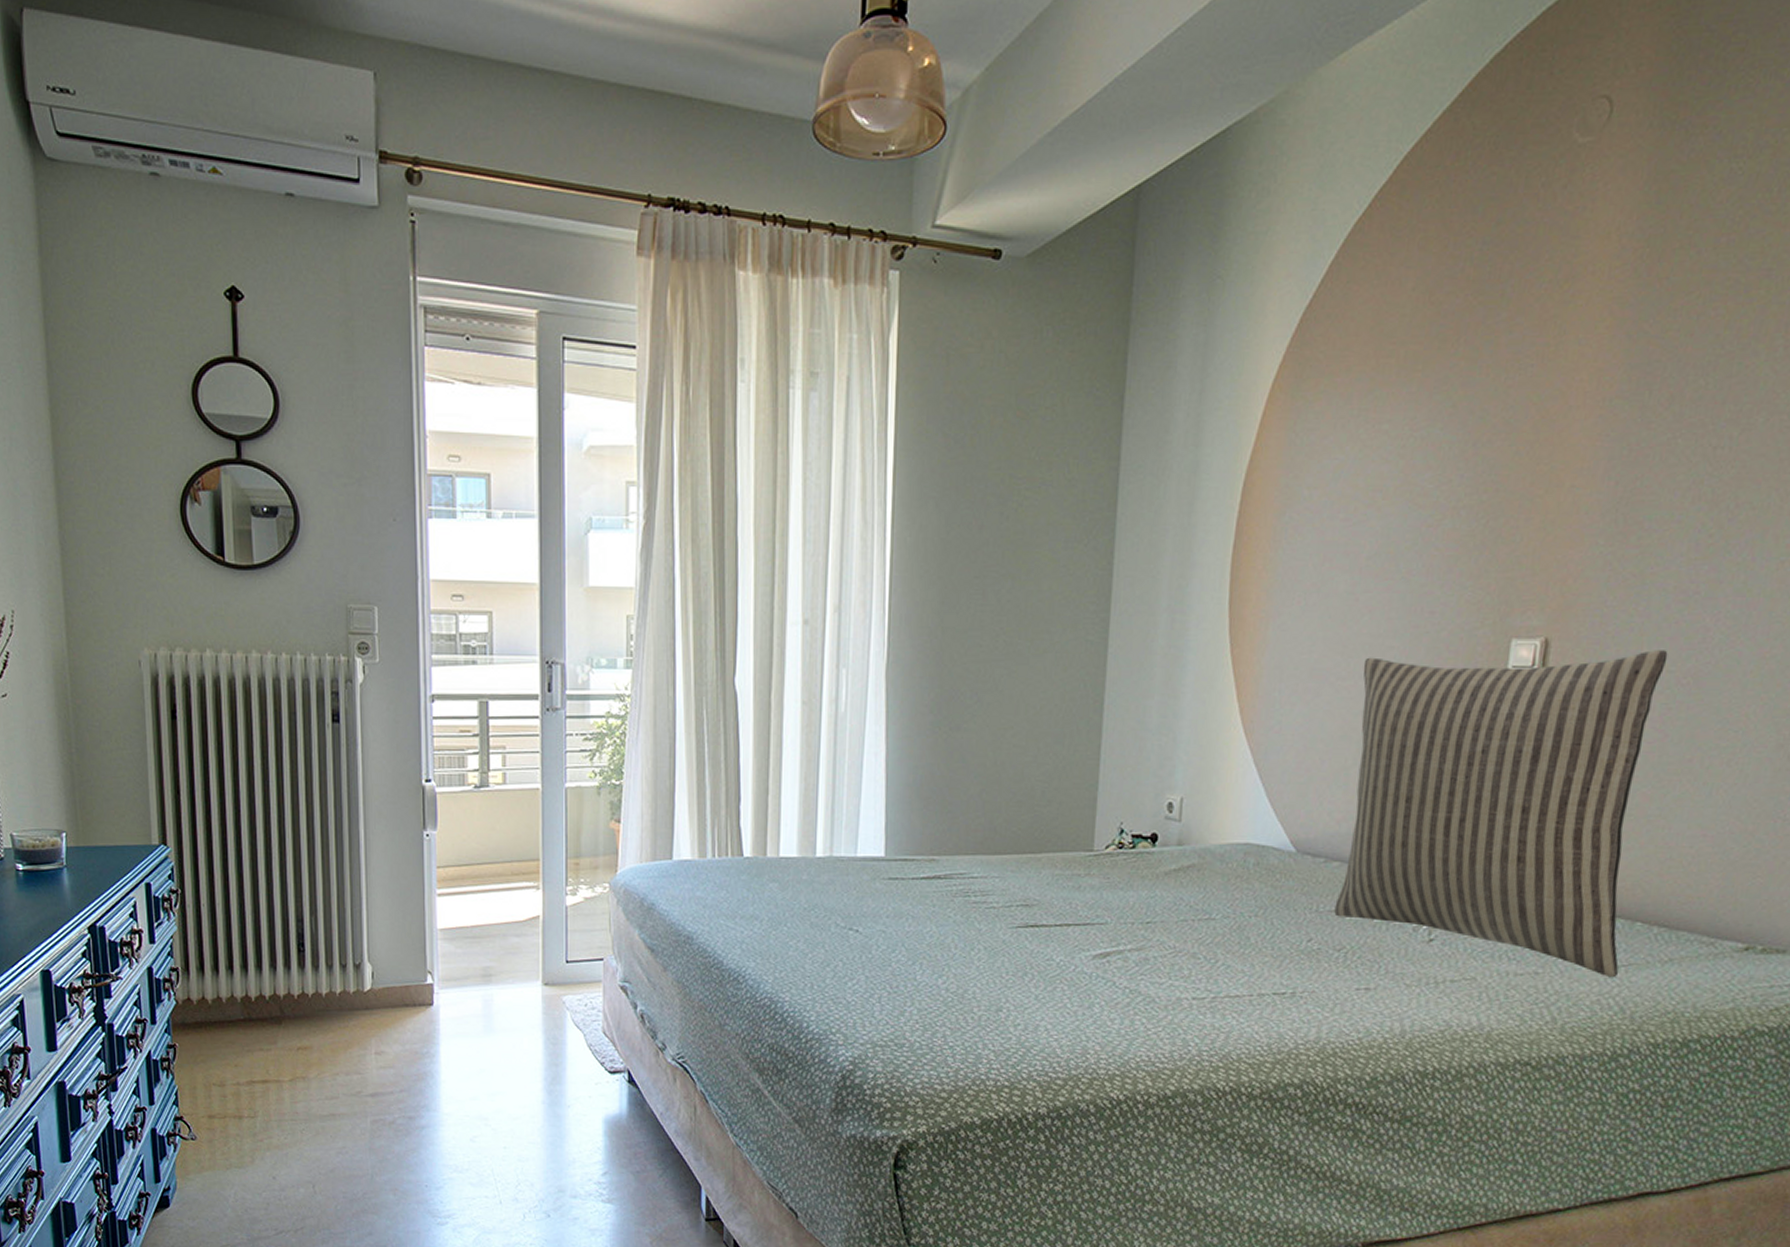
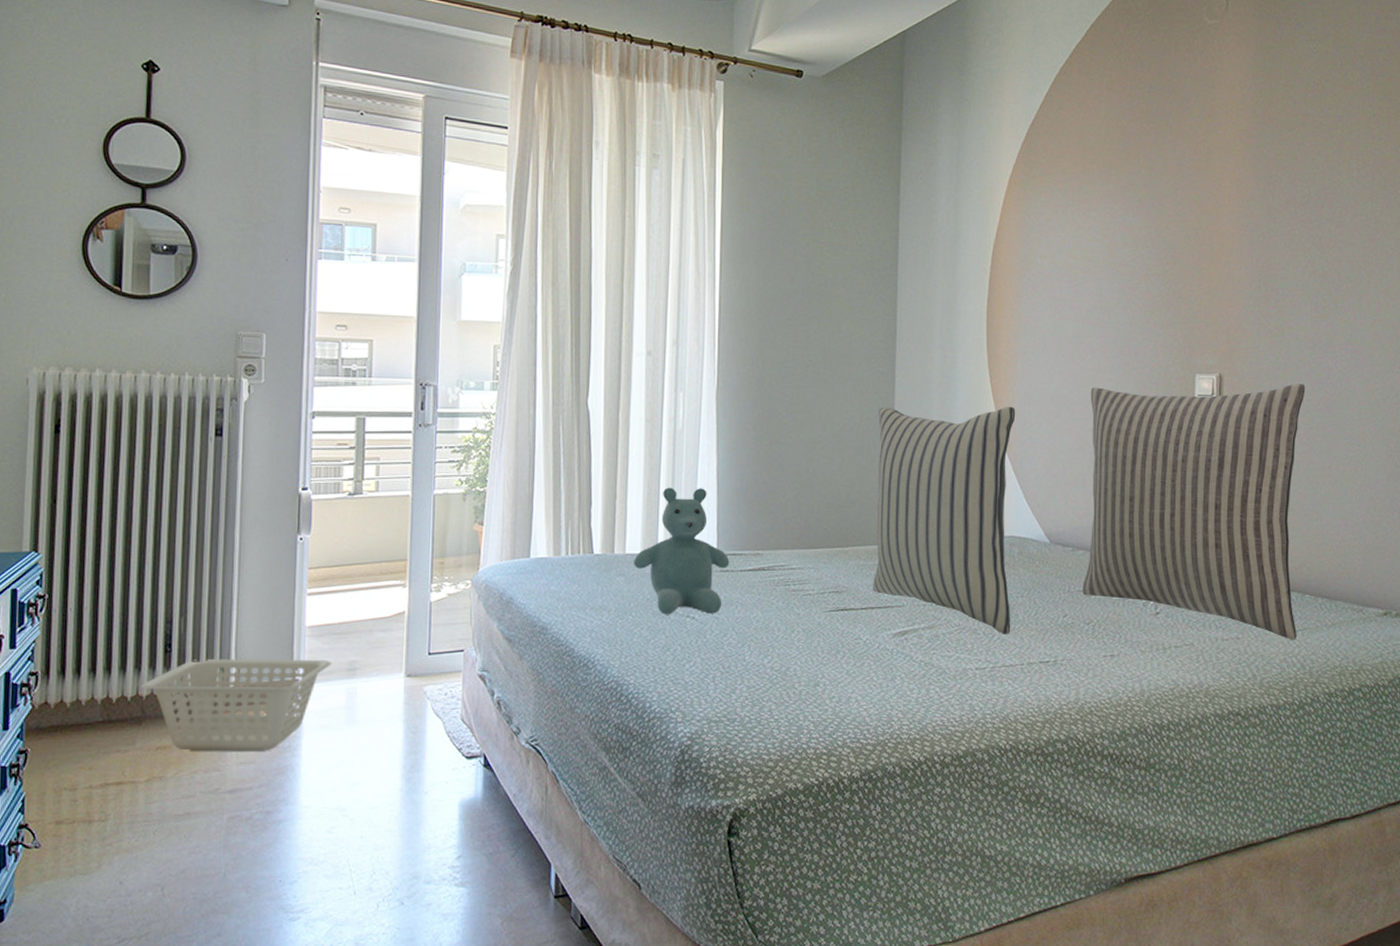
laundry basket: none [277,959,466,1056] -> present [140,658,332,751]
stuffed bear: none [787,781,900,927] -> present [633,487,730,615]
pillow: none [1069,682,1262,960] -> present [872,406,1016,634]

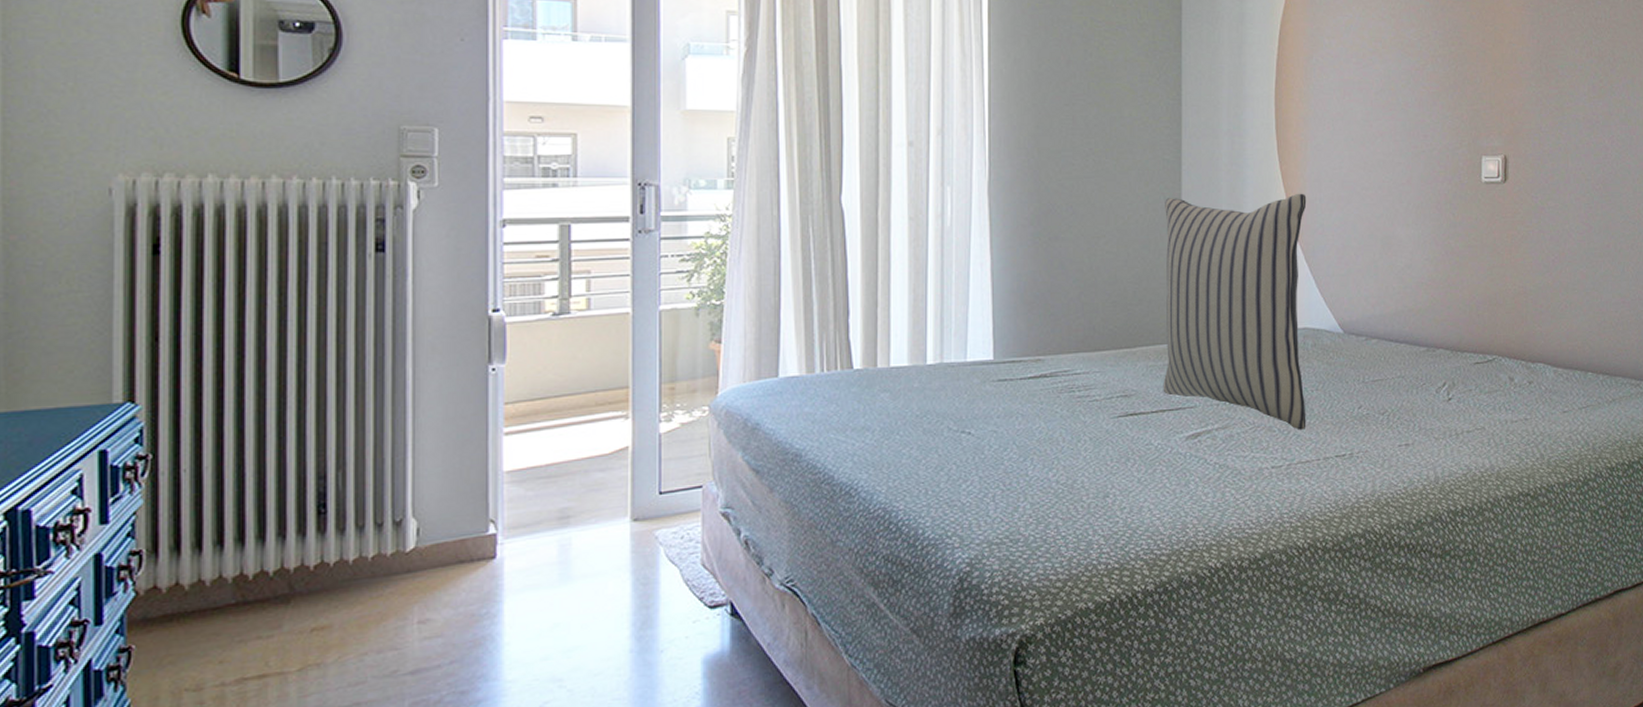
laundry basket: present [140,658,332,751] -> none [286,508,538,630]
stuffed bear: present [633,487,730,615] -> none [899,291,1008,432]
pillow: present [1082,384,1306,640] -> none [1376,164,1585,418]

